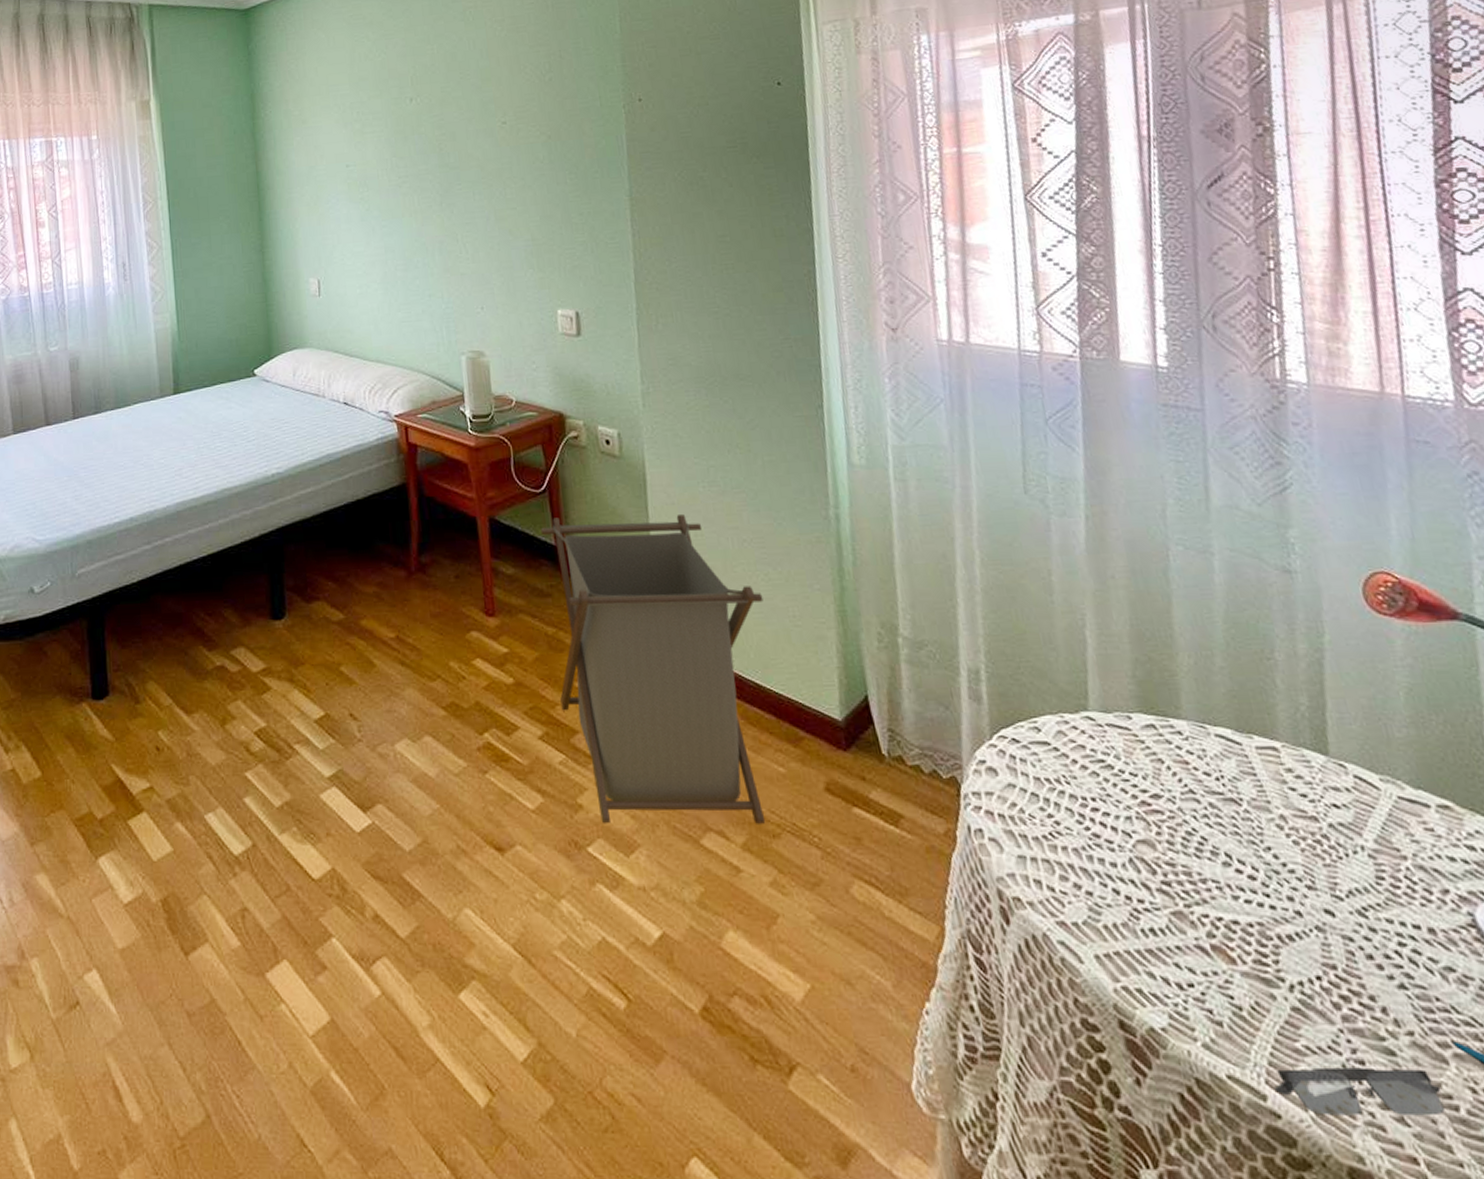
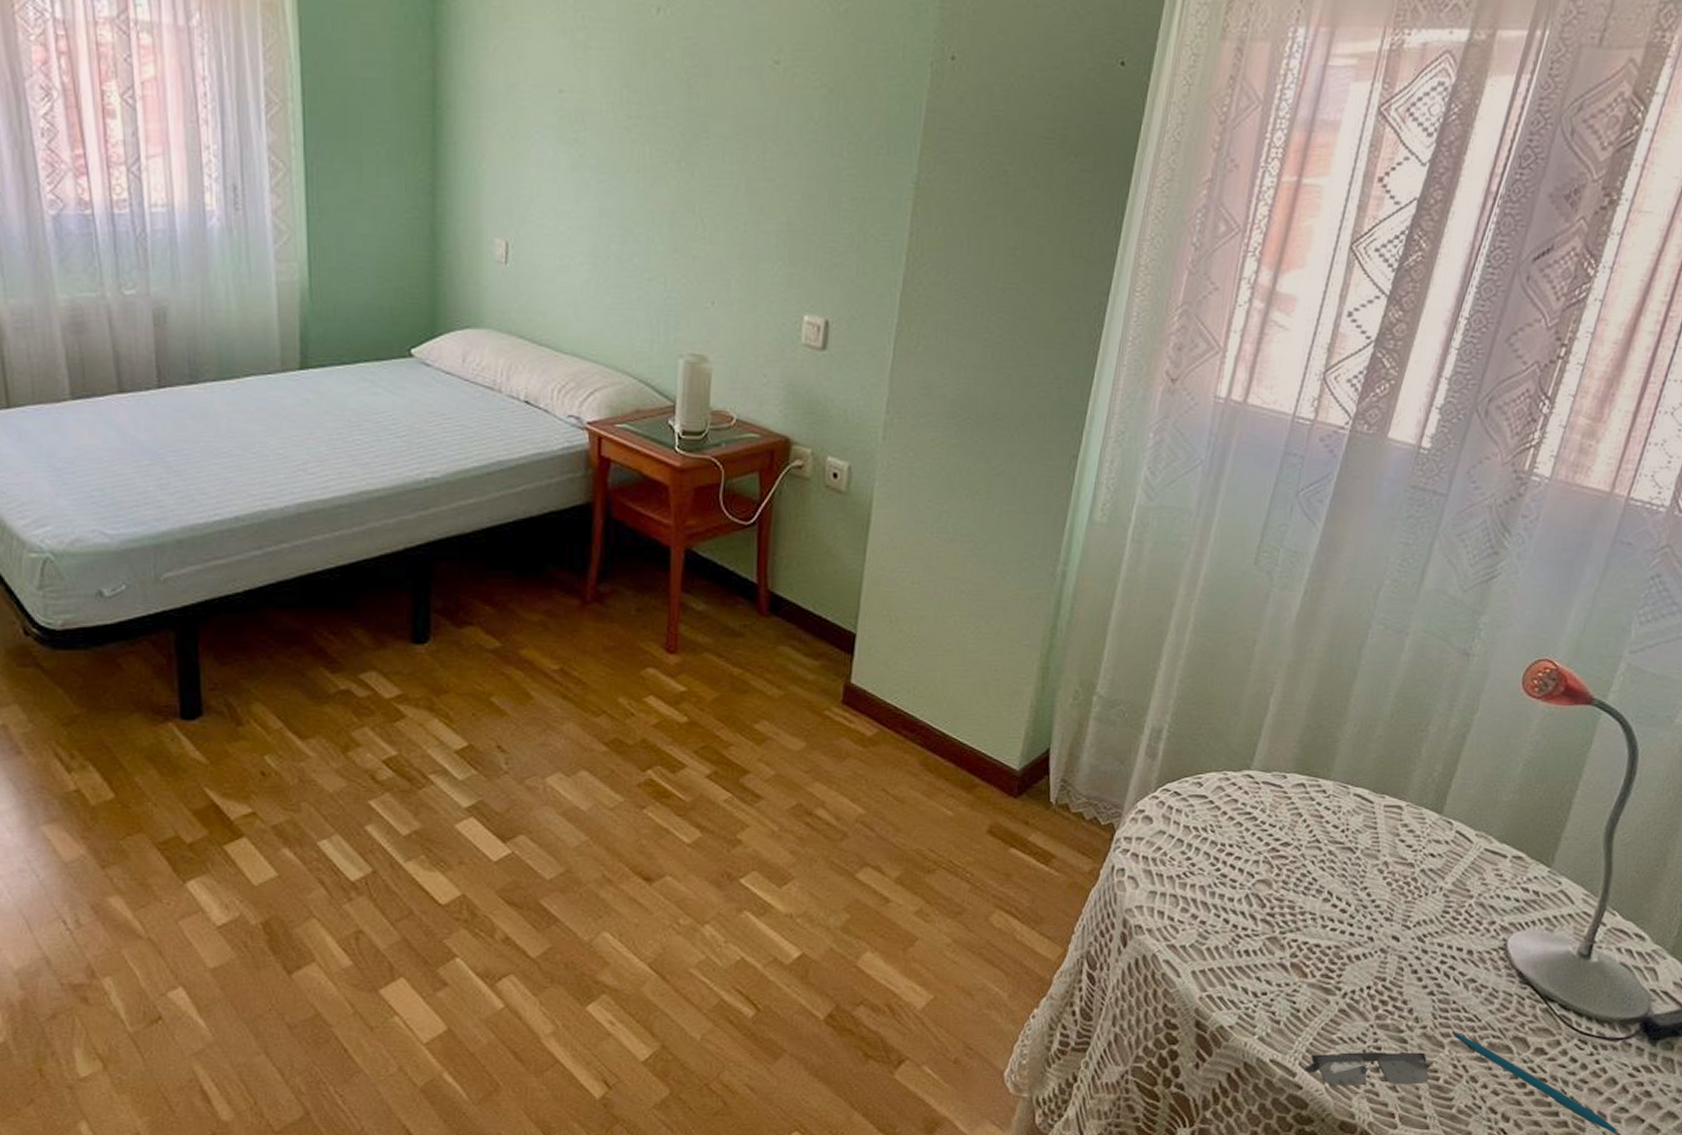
laundry basket: present [540,513,766,824] -> none [735,554,969,861]

